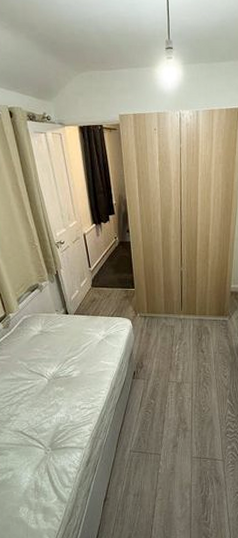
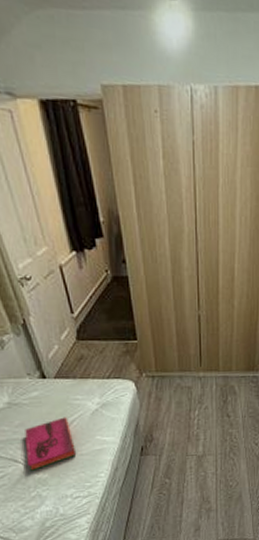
hardback book: none [50,344,86,384] -> present [25,417,77,471]

